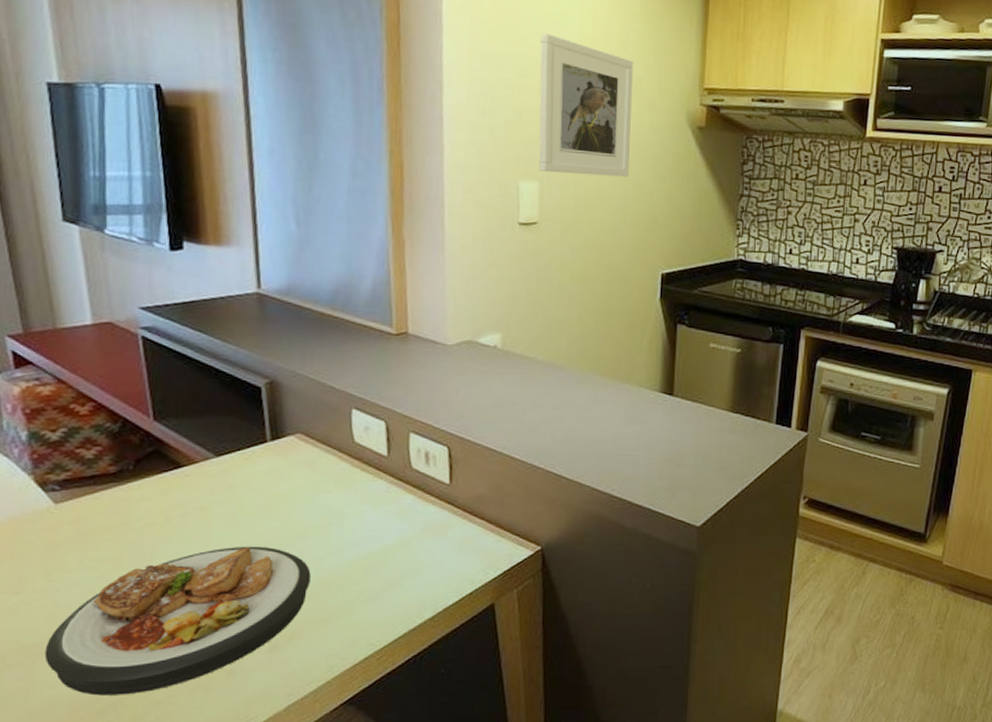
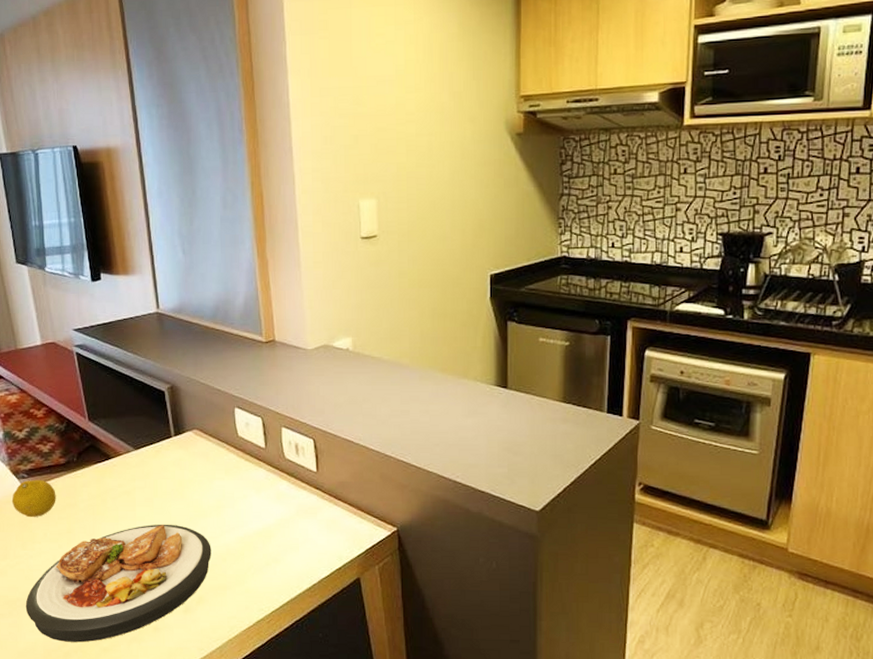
fruit: none [33,492,101,541] -> present [11,479,56,518]
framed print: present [538,33,633,177] -> none [370,63,455,190]

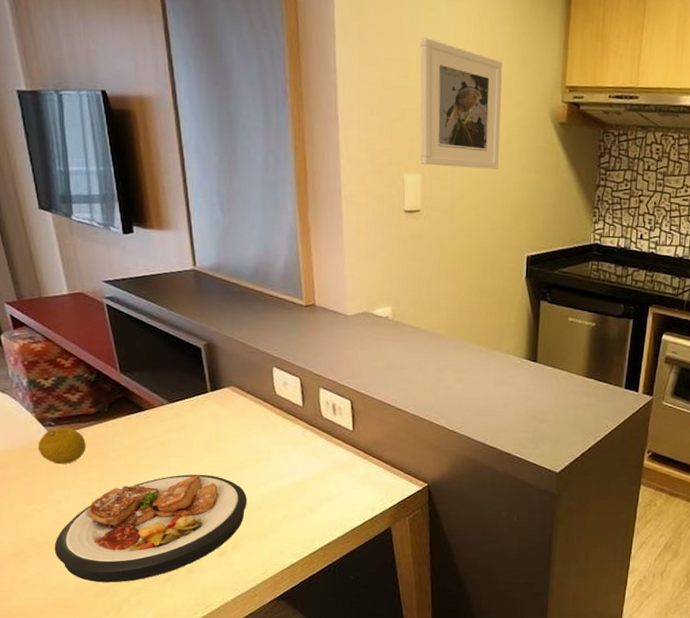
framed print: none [370,63,455,190] -> present [420,37,502,170]

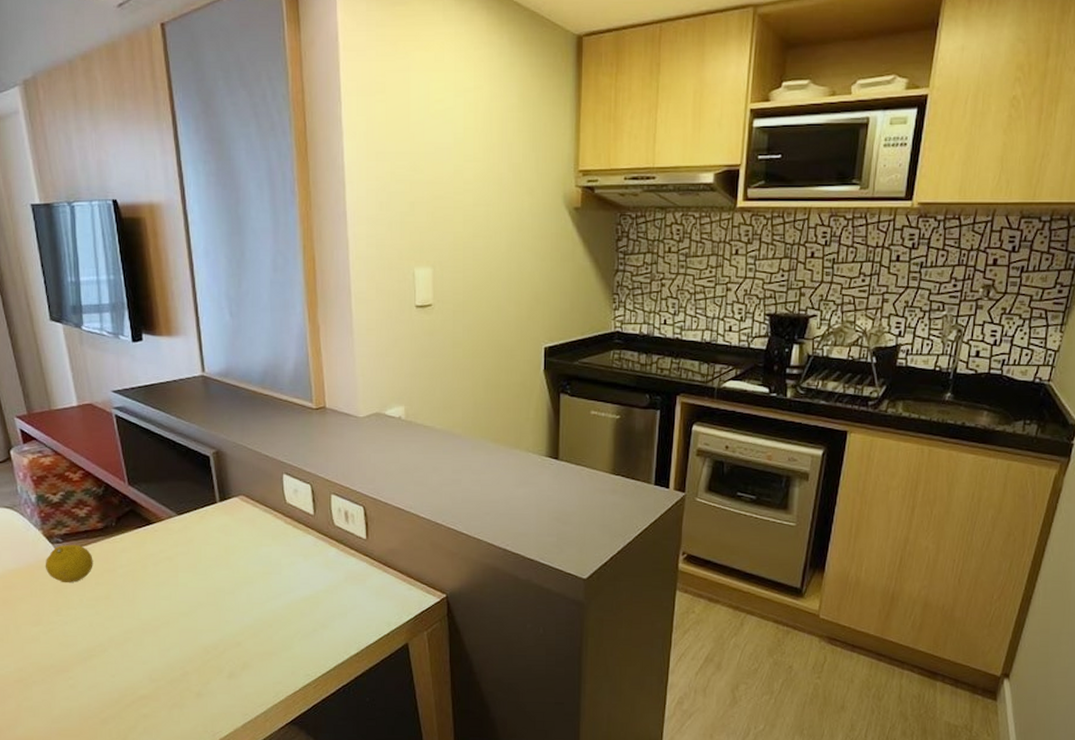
plate: present [54,474,247,583] -> none [60,590,257,709]
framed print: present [420,37,502,170] -> none [428,130,512,259]

